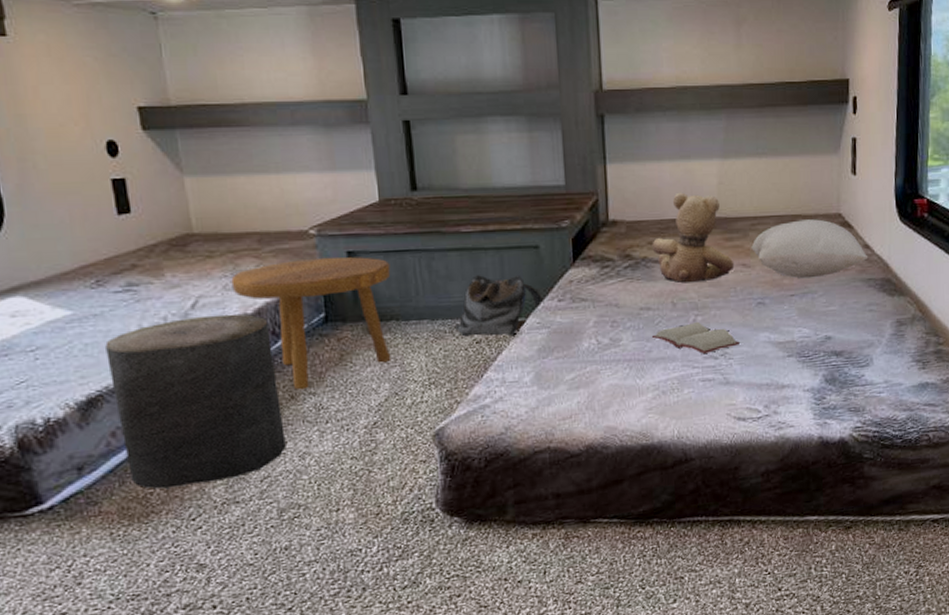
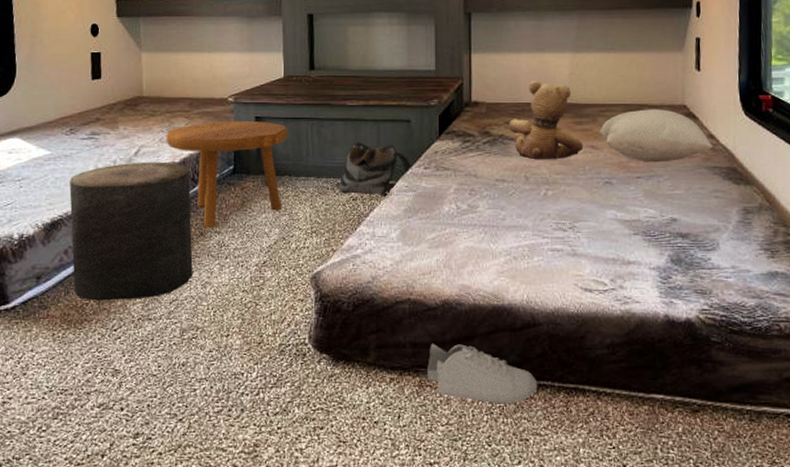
shoe: none [573,489,692,546] -> present [427,343,538,404]
hardback book: present [651,321,740,354] -> none [505,195,587,225]

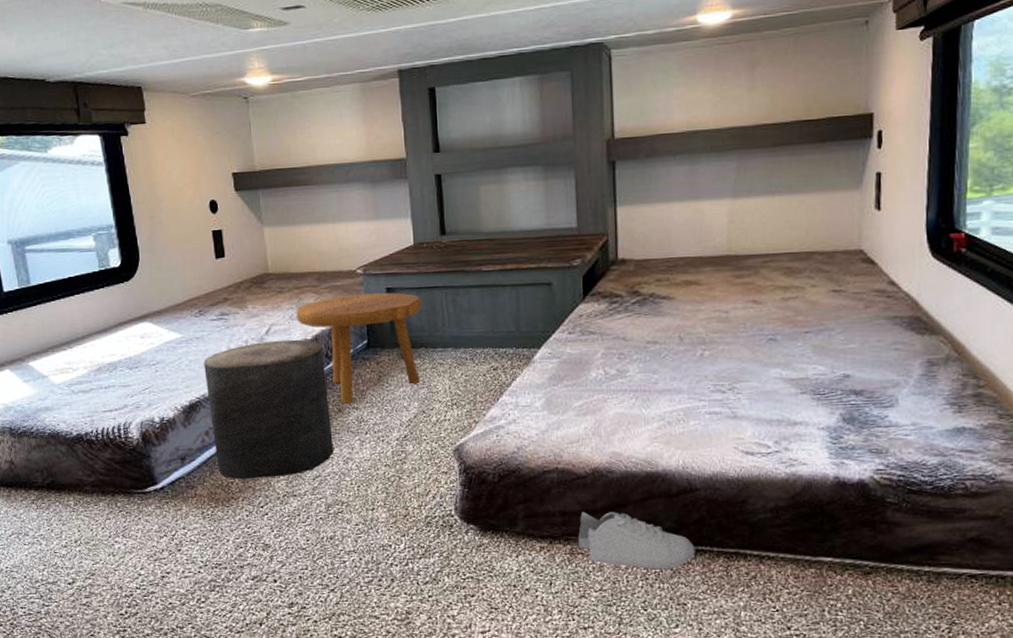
backpack: present [337,142,412,197] -> none [476,309,556,365]
teddy bear: present [508,80,584,159] -> none [660,231,745,318]
pillow: present [599,109,713,163] -> none [762,256,894,315]

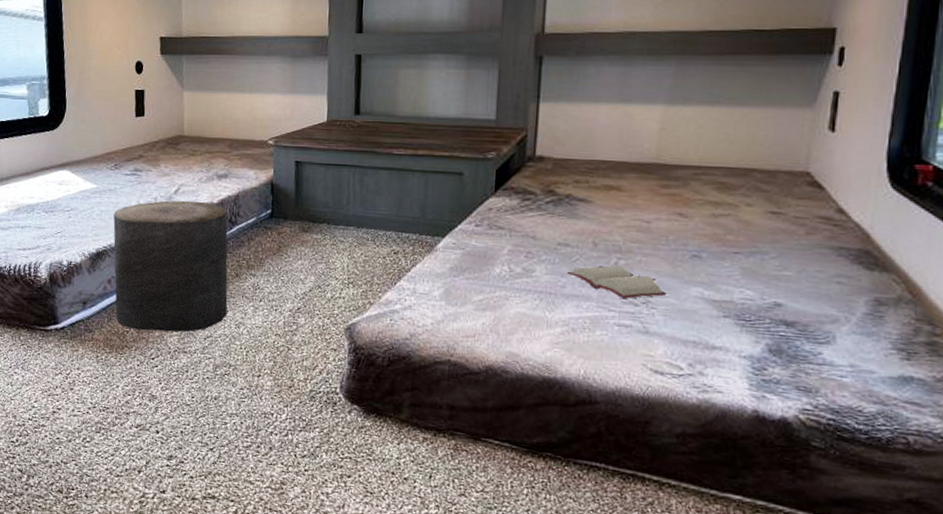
footstool: present [296,292,422,405] -> none [205,164,329,271]
shoe: present [578,511,696,570] -> none [464,408,589,481]
hardback book: none [657,356,749,387] -> present [566,264,666,299]

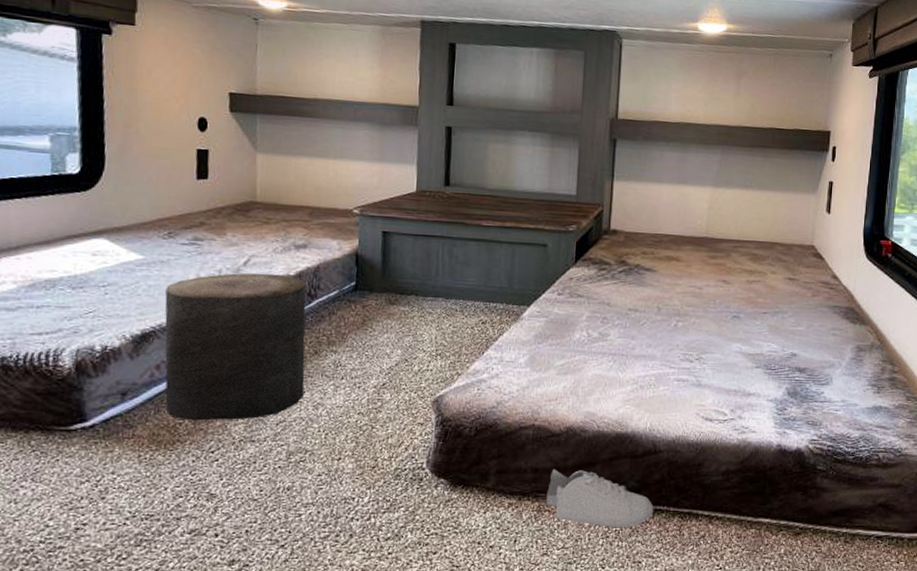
shoe: none [464,408,589,481] -> present [546,469,654,528]
hardback book: present [566,264,666,299] -> none [636,326,714,356]

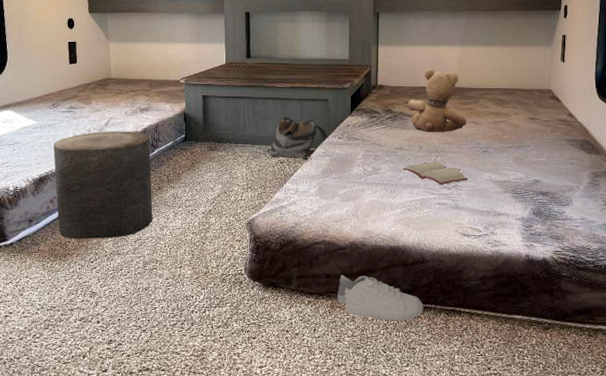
backpack: none [466,264,546,321] -> present [268,117,329,160]
hardback book: none [636,326,714,356] -> present [402,161,468,184]
teddy bear: none [645,212,716,292] -> present [407,68,467,132]

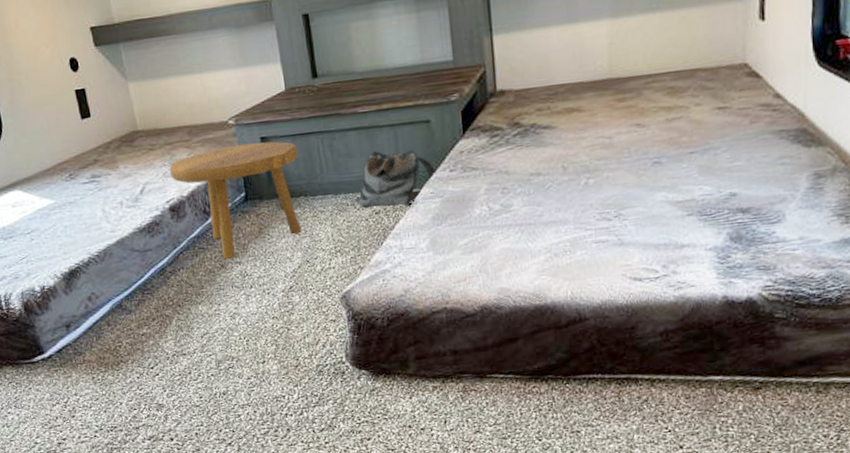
stool: present [53,130,153,240] -> none [79,196,220,343]
footstool: none [130,98,229,184] -> present [169,141,302,260]
shoe: present [337,275,424,322] -> none [470,347,587,401]
hardback book: present [402,161,468,184] -> none [542,184,635,216]
teddy bear: present [407,68,467,132] -> none [540,56,628,147]

